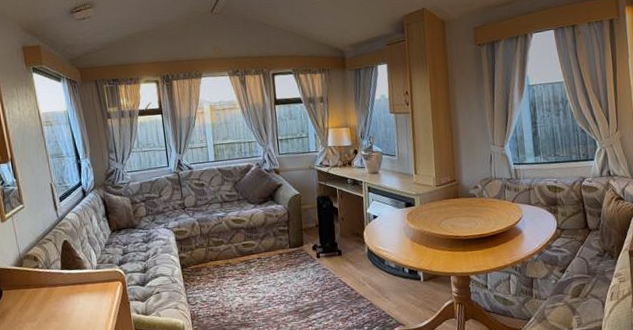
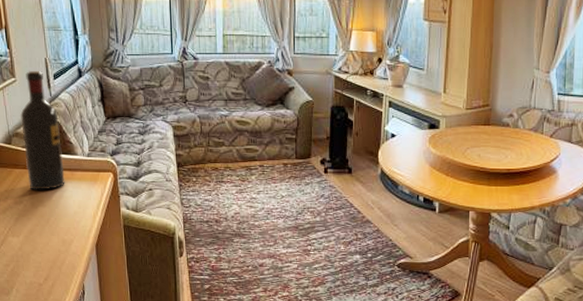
wine bottle: none [30,196,77,307] -> present [20,71,65,190]

